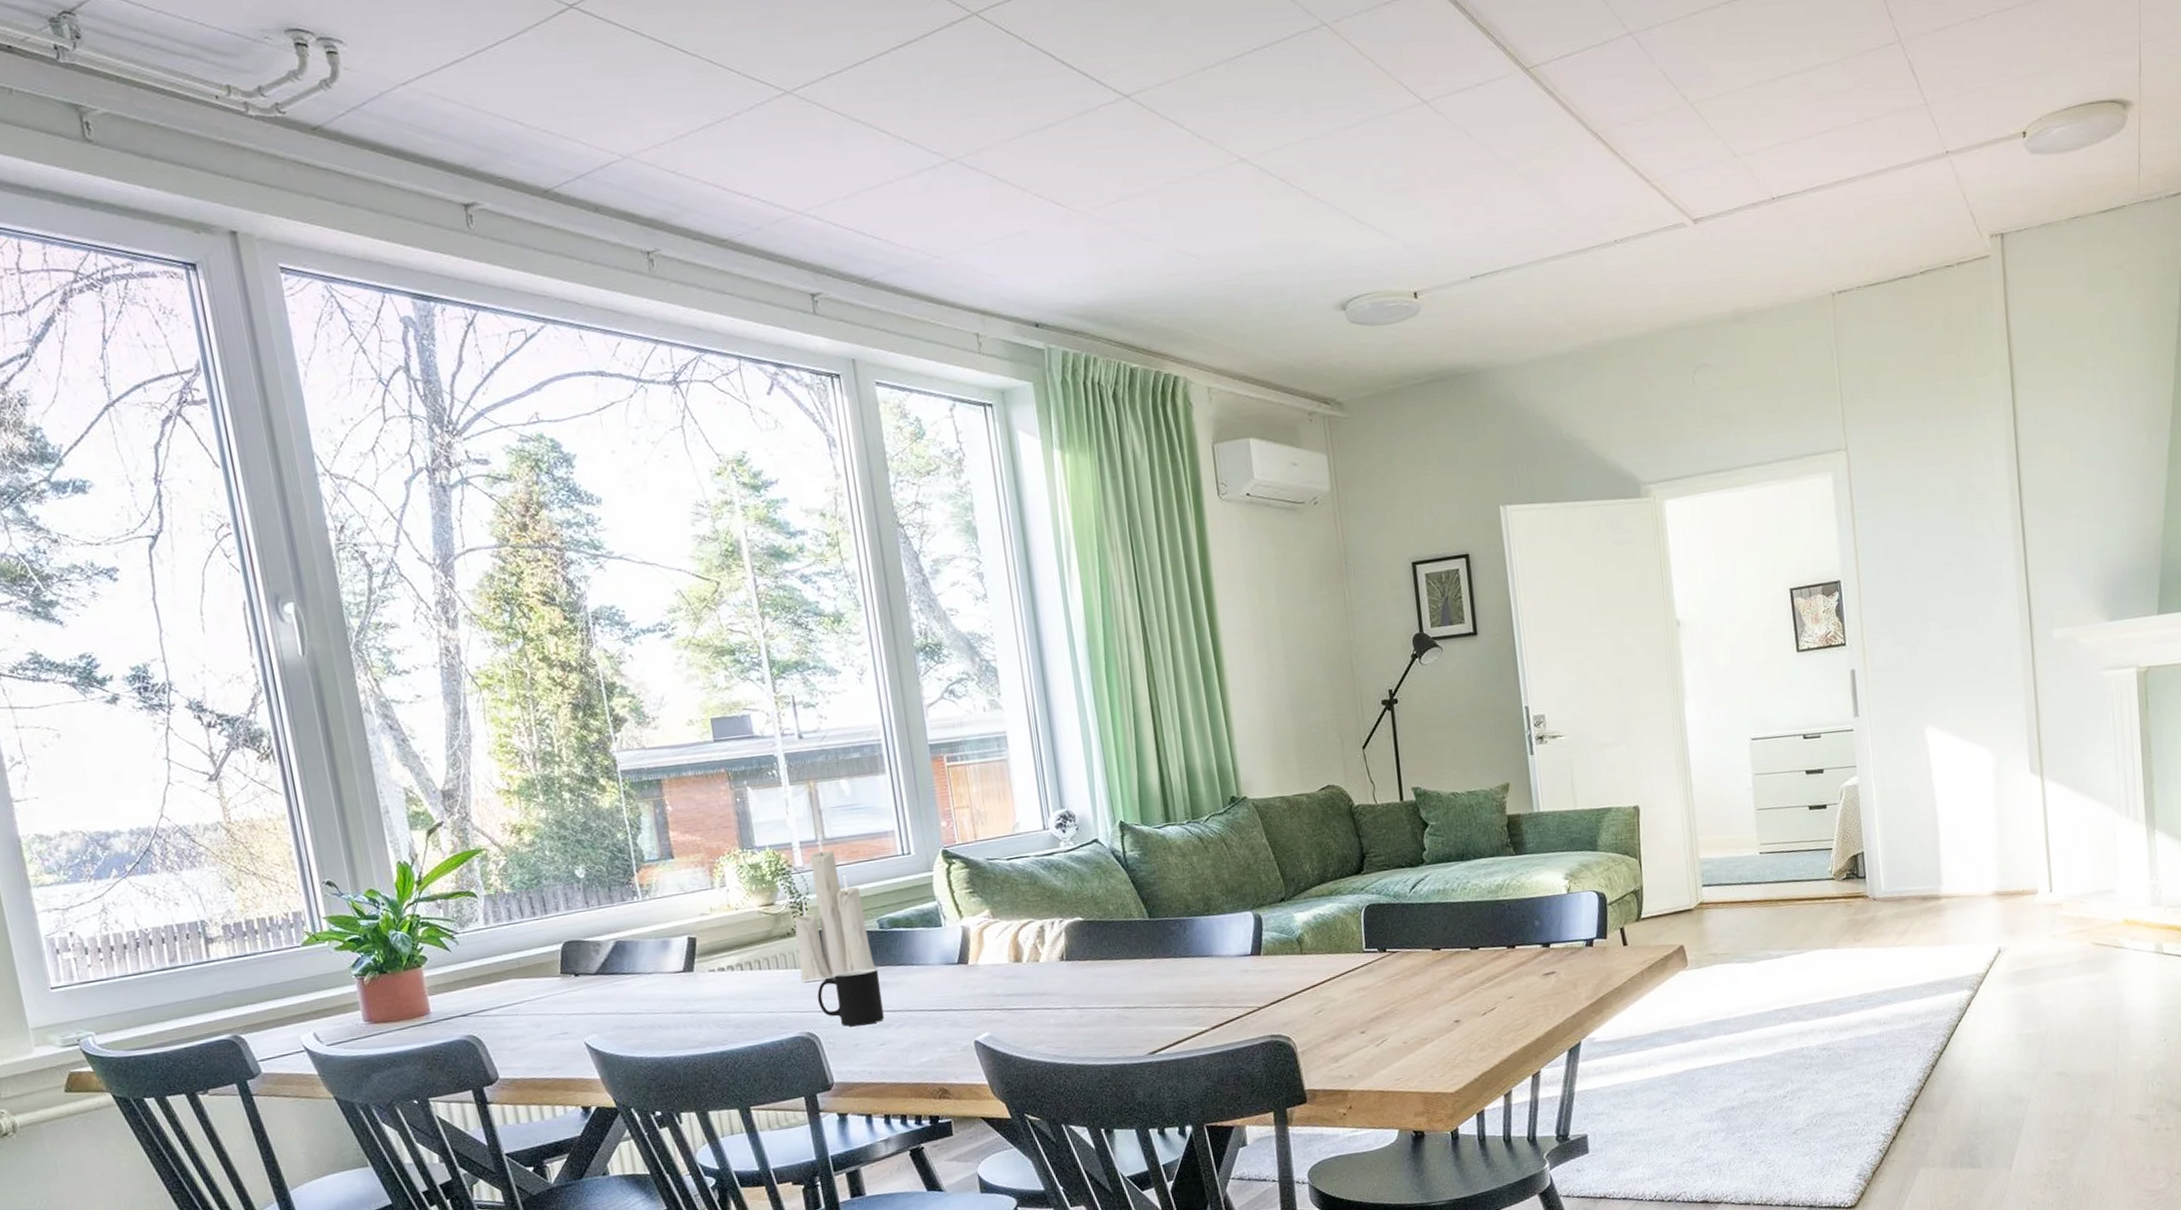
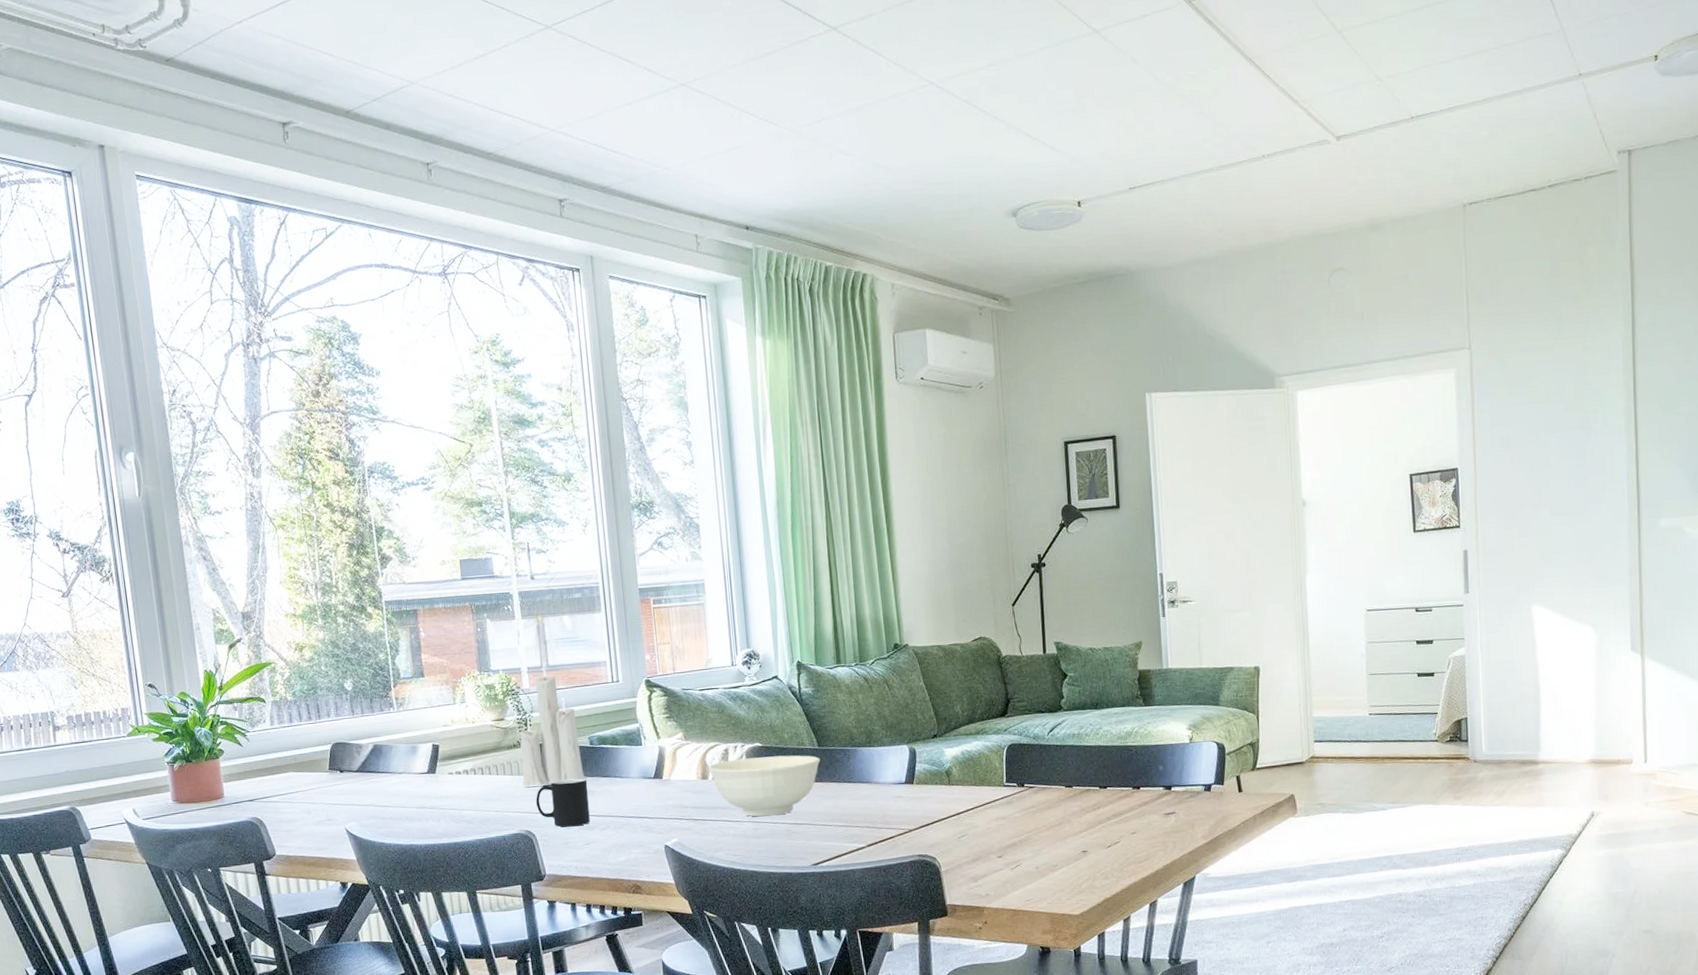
bowl: none [1021,928,1153,1002] -> present [708,755,821,817]

